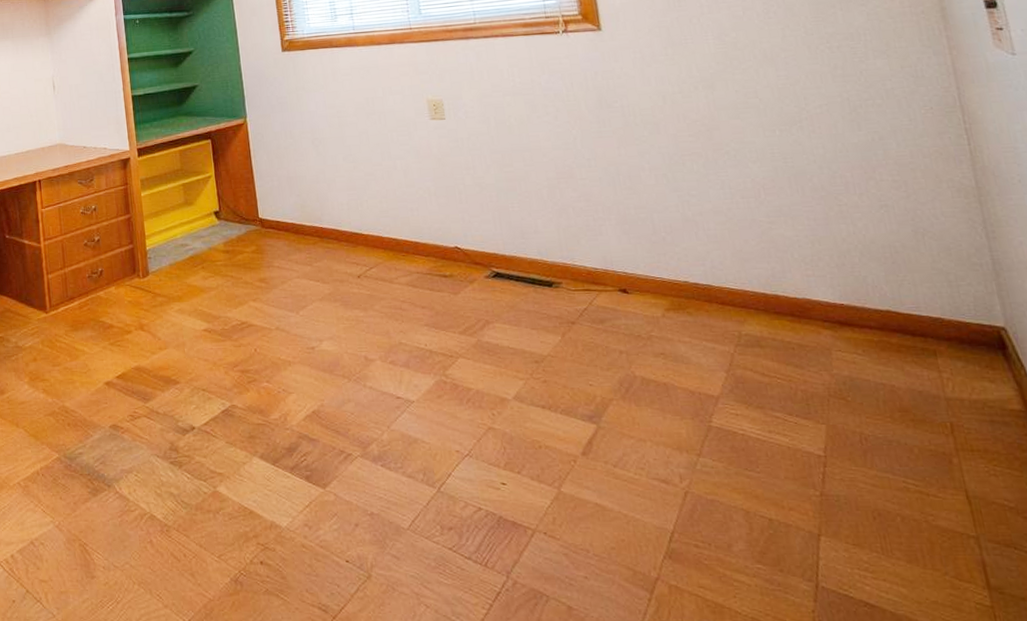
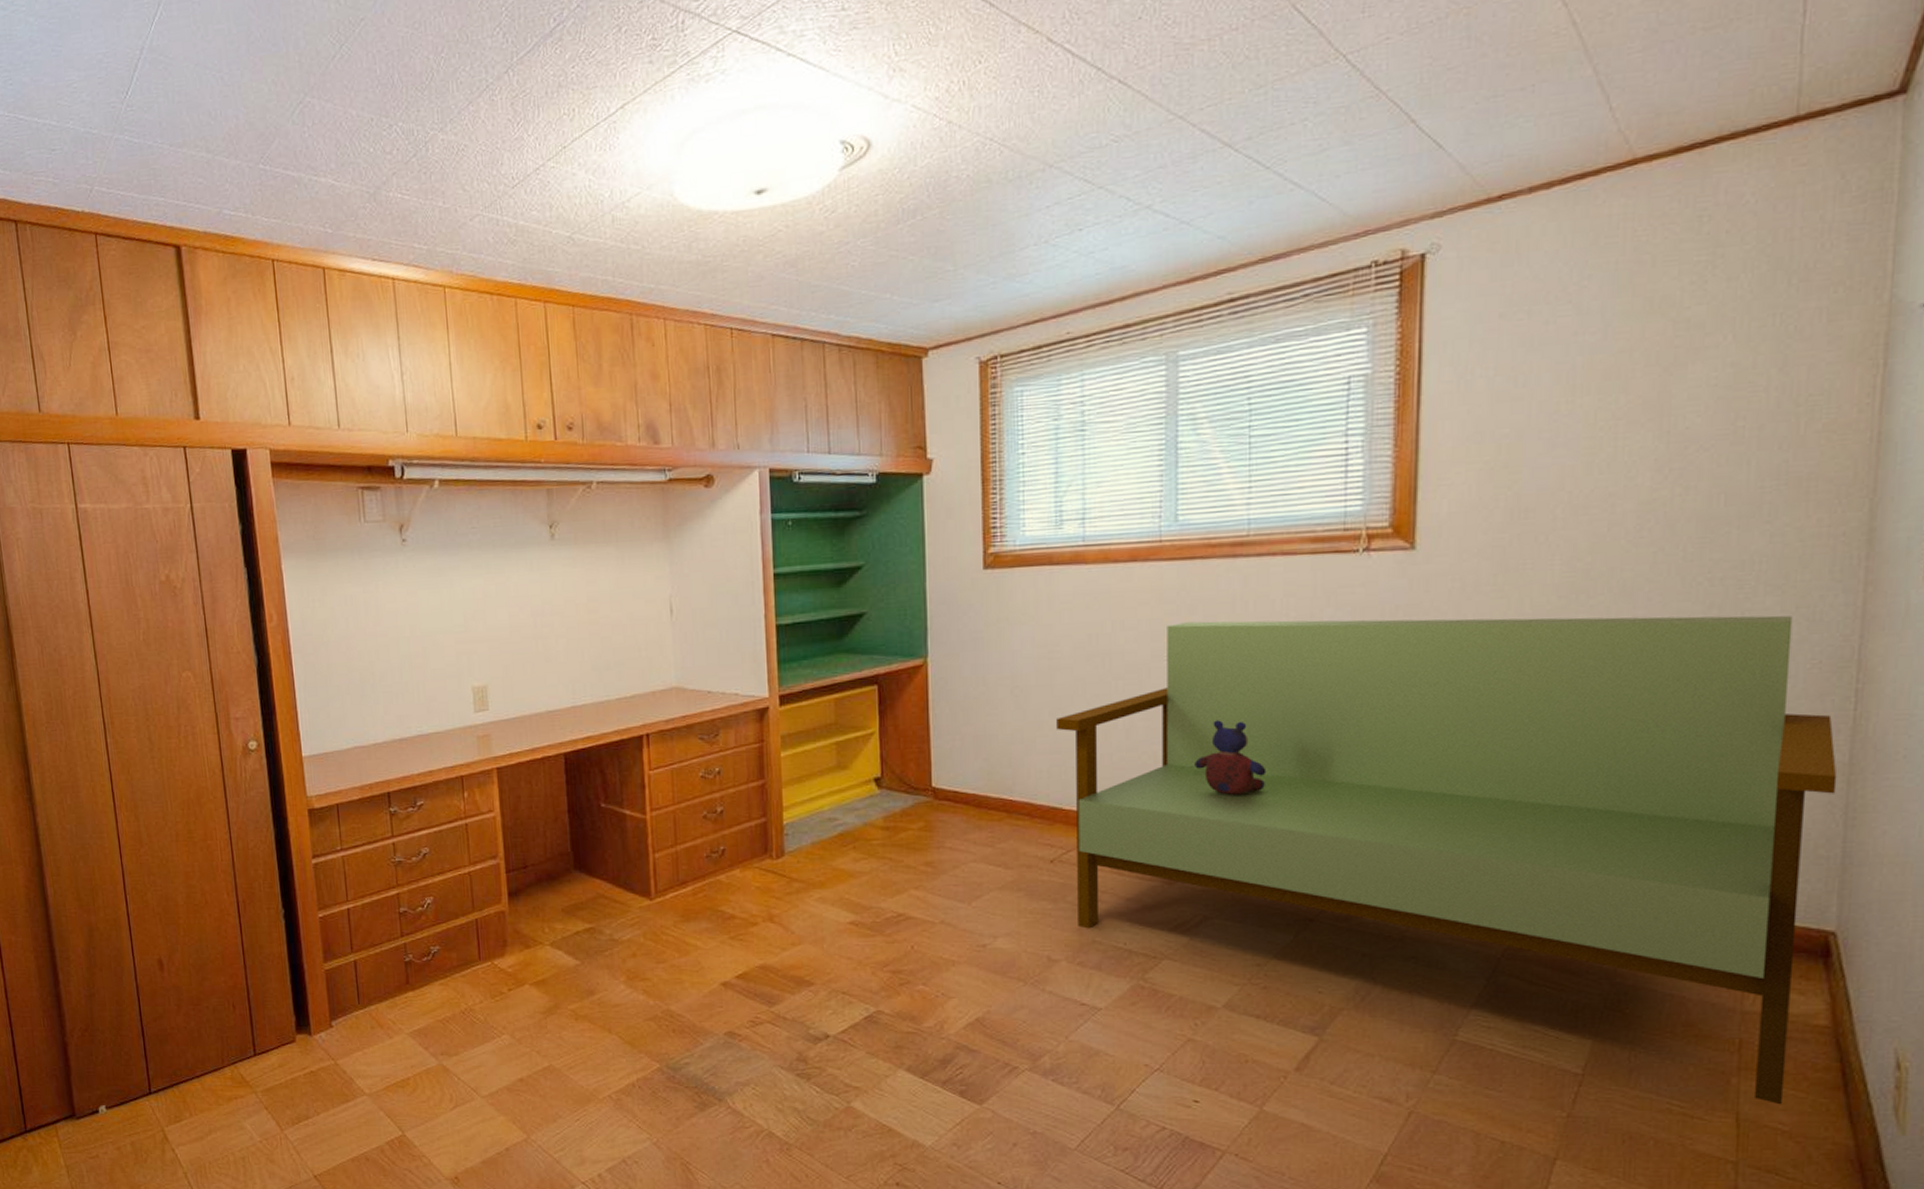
sofa: none [349,73,1003,483] -> present [1056,615,1837,1105]
stuffed bear: none [460,162,518,221] -> present [1195,720,1267,795]

